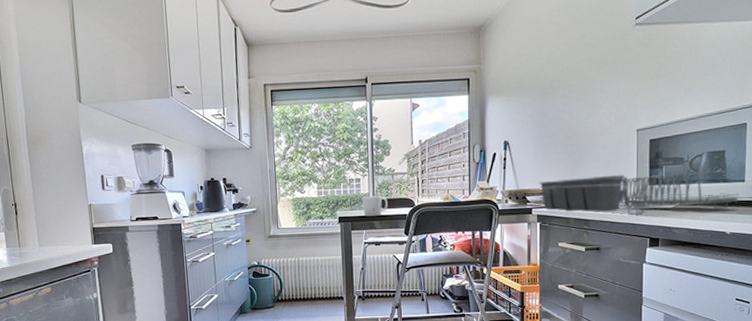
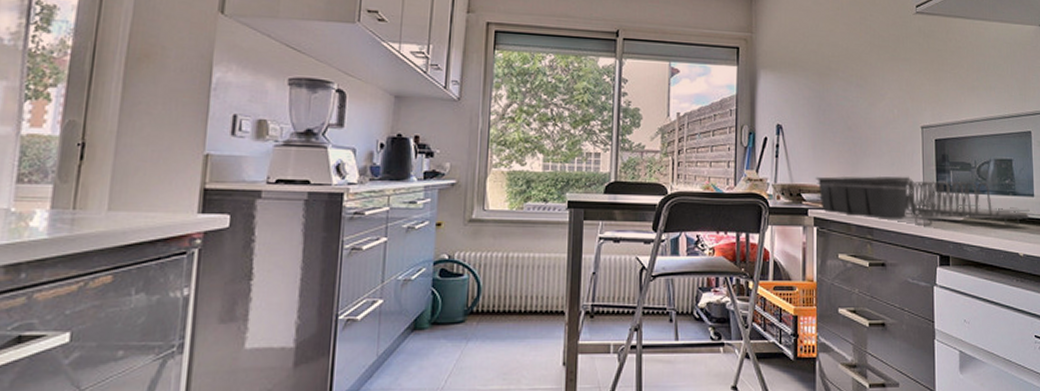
mug: present [362,195,389,217] -> none [601,176,635,203]

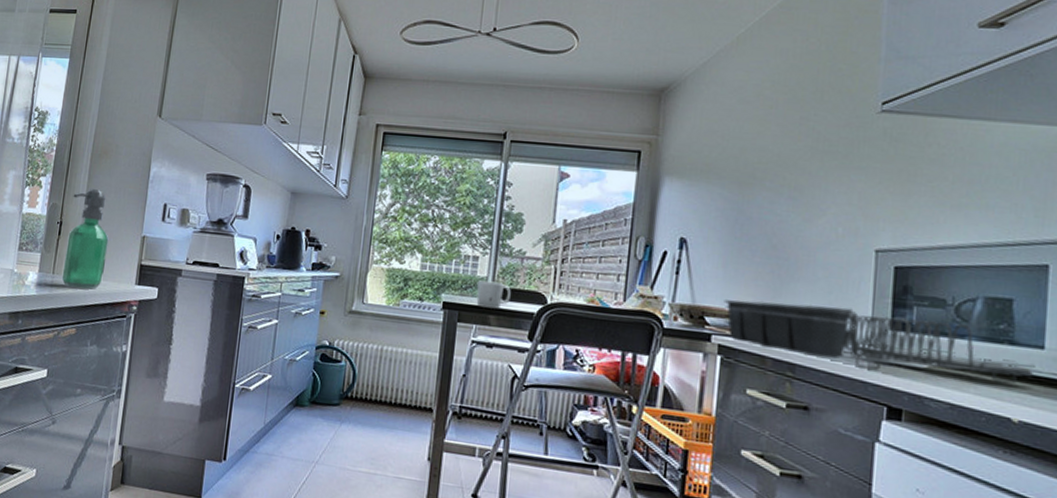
soap dispenser: none [87,101,157,224] -> present [61,189,109,289]
mug: none [601,176,635,203] -> present [476,280,512,309]

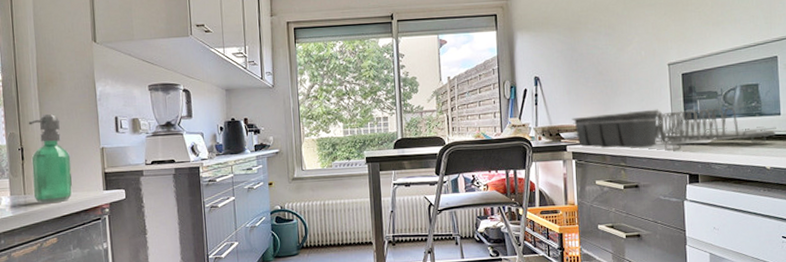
mug: present [476,280,512,309] -> none [390,134,418,156]

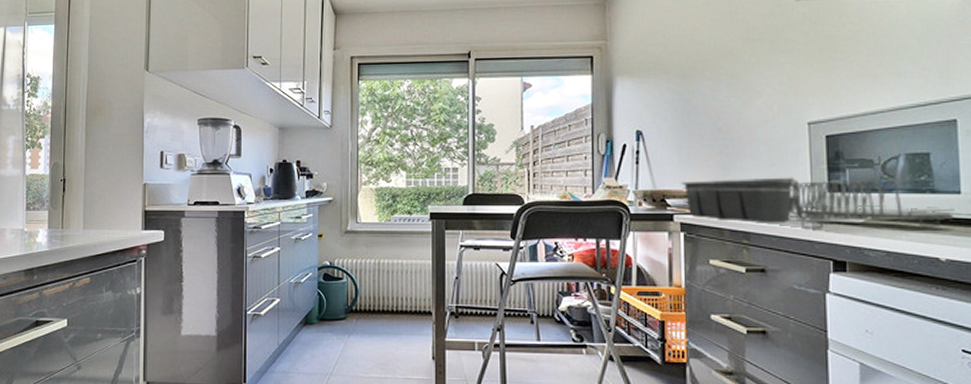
soap dispenser: present [28,114,73,203] -> none [71,145,112,239]

